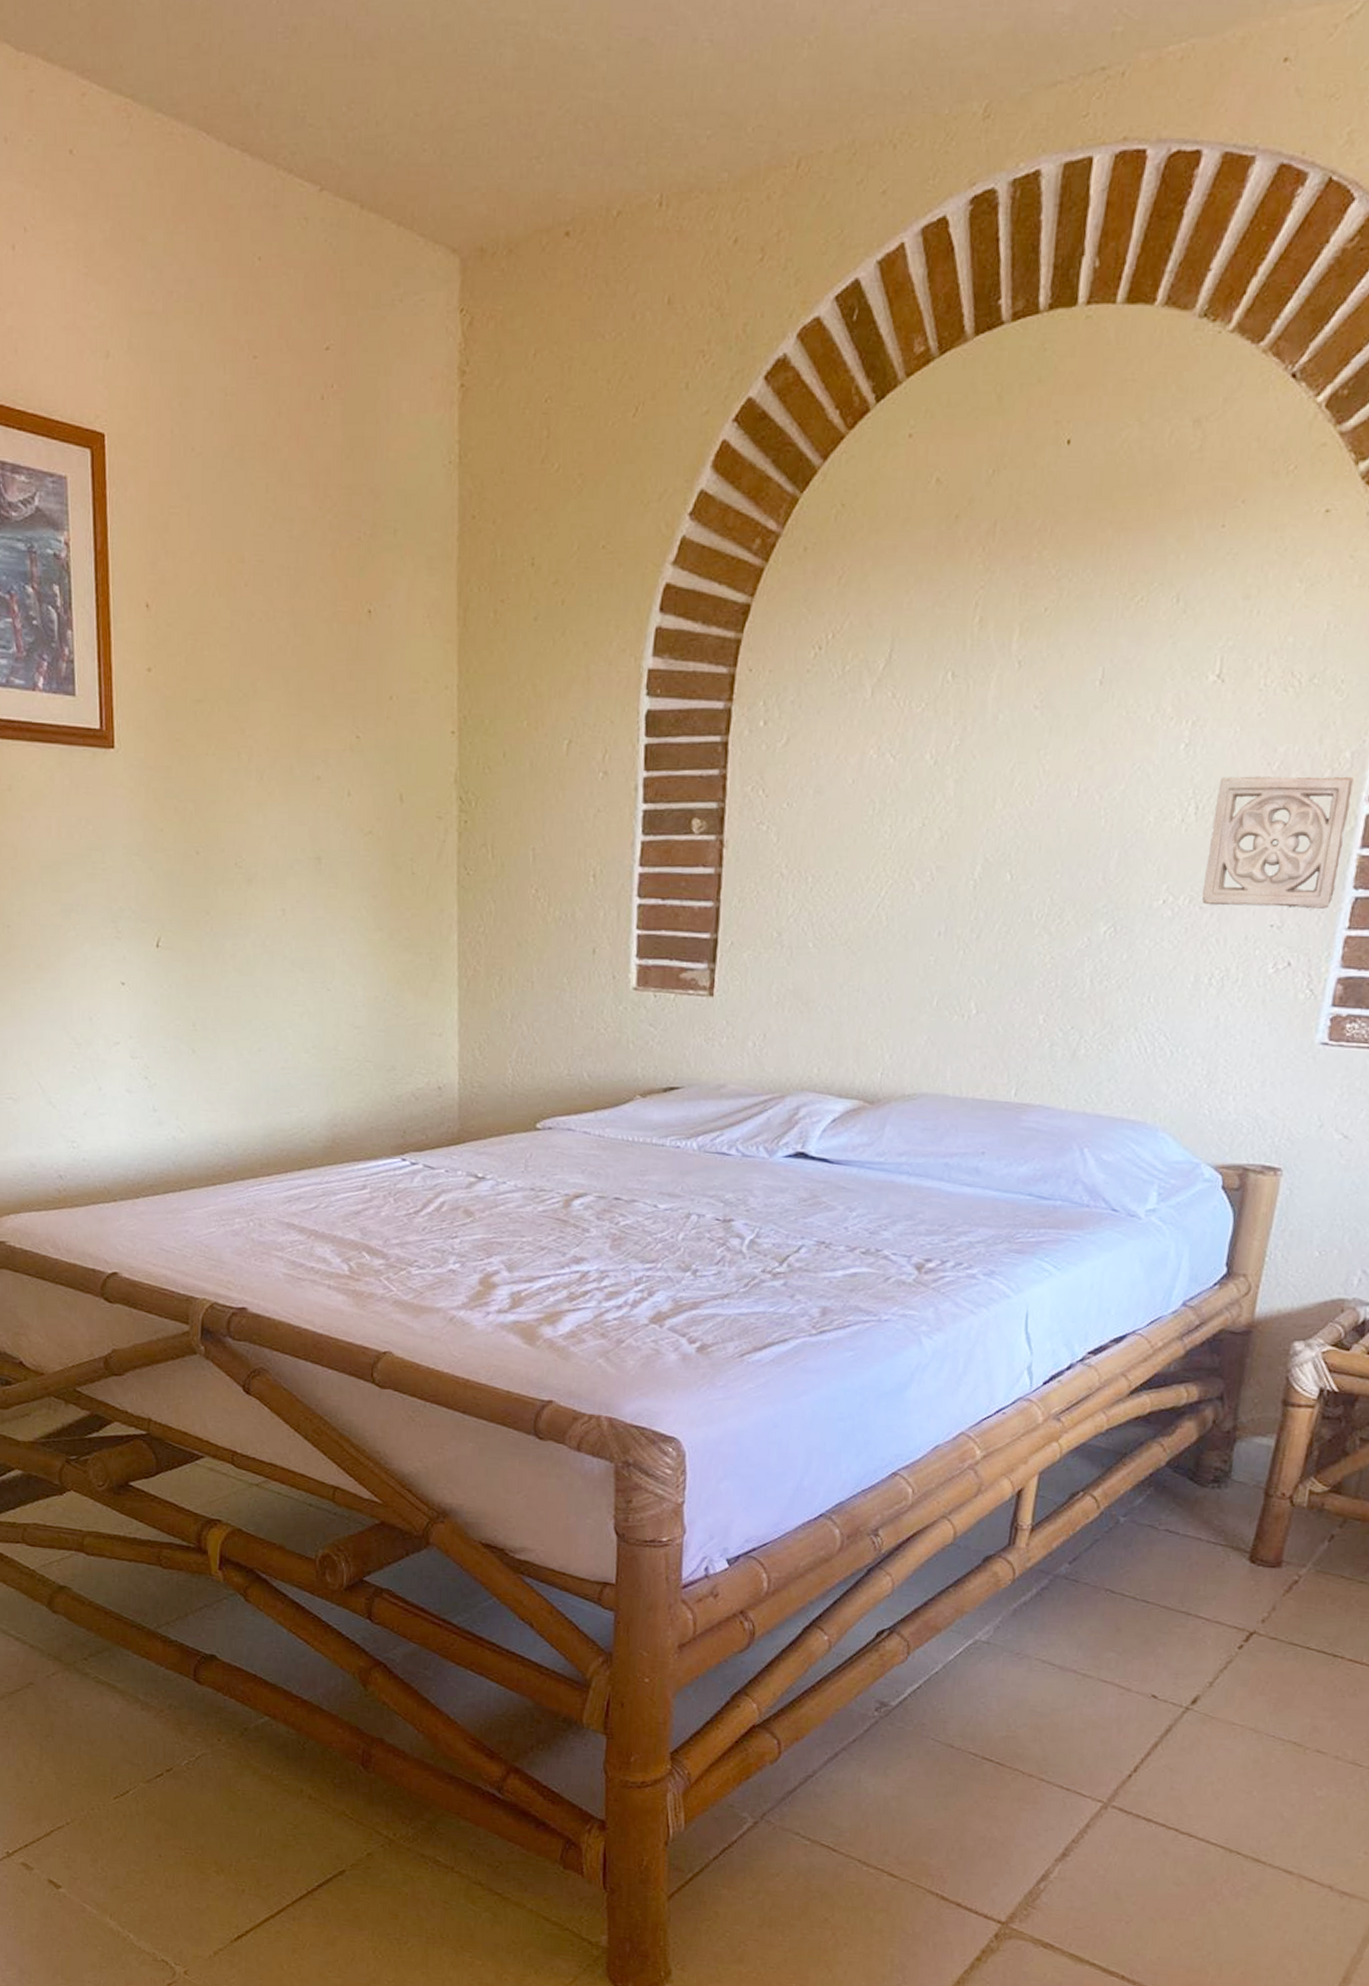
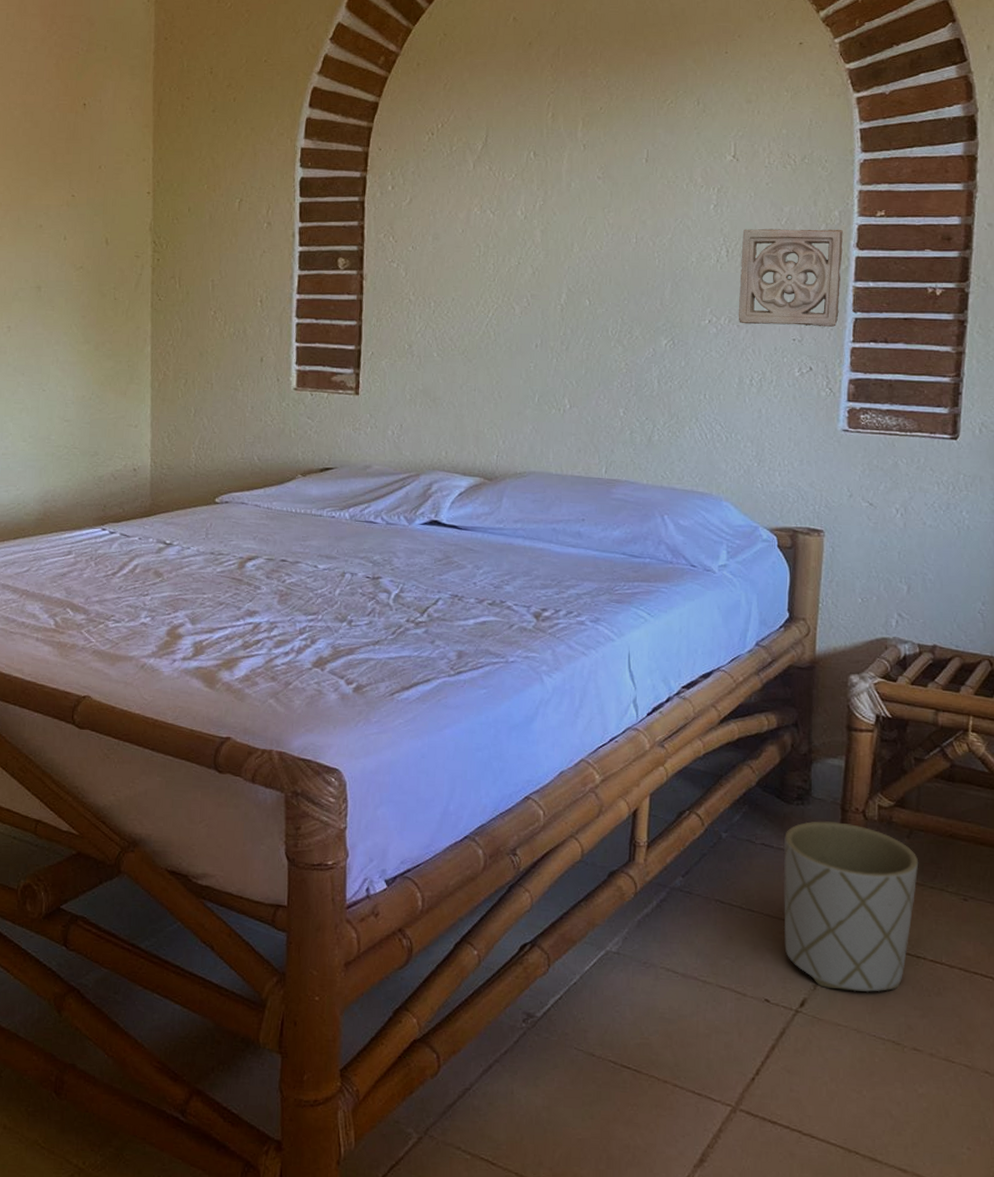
planter: none [1180,1506,1350,1692] -> present [783,821,919,993]

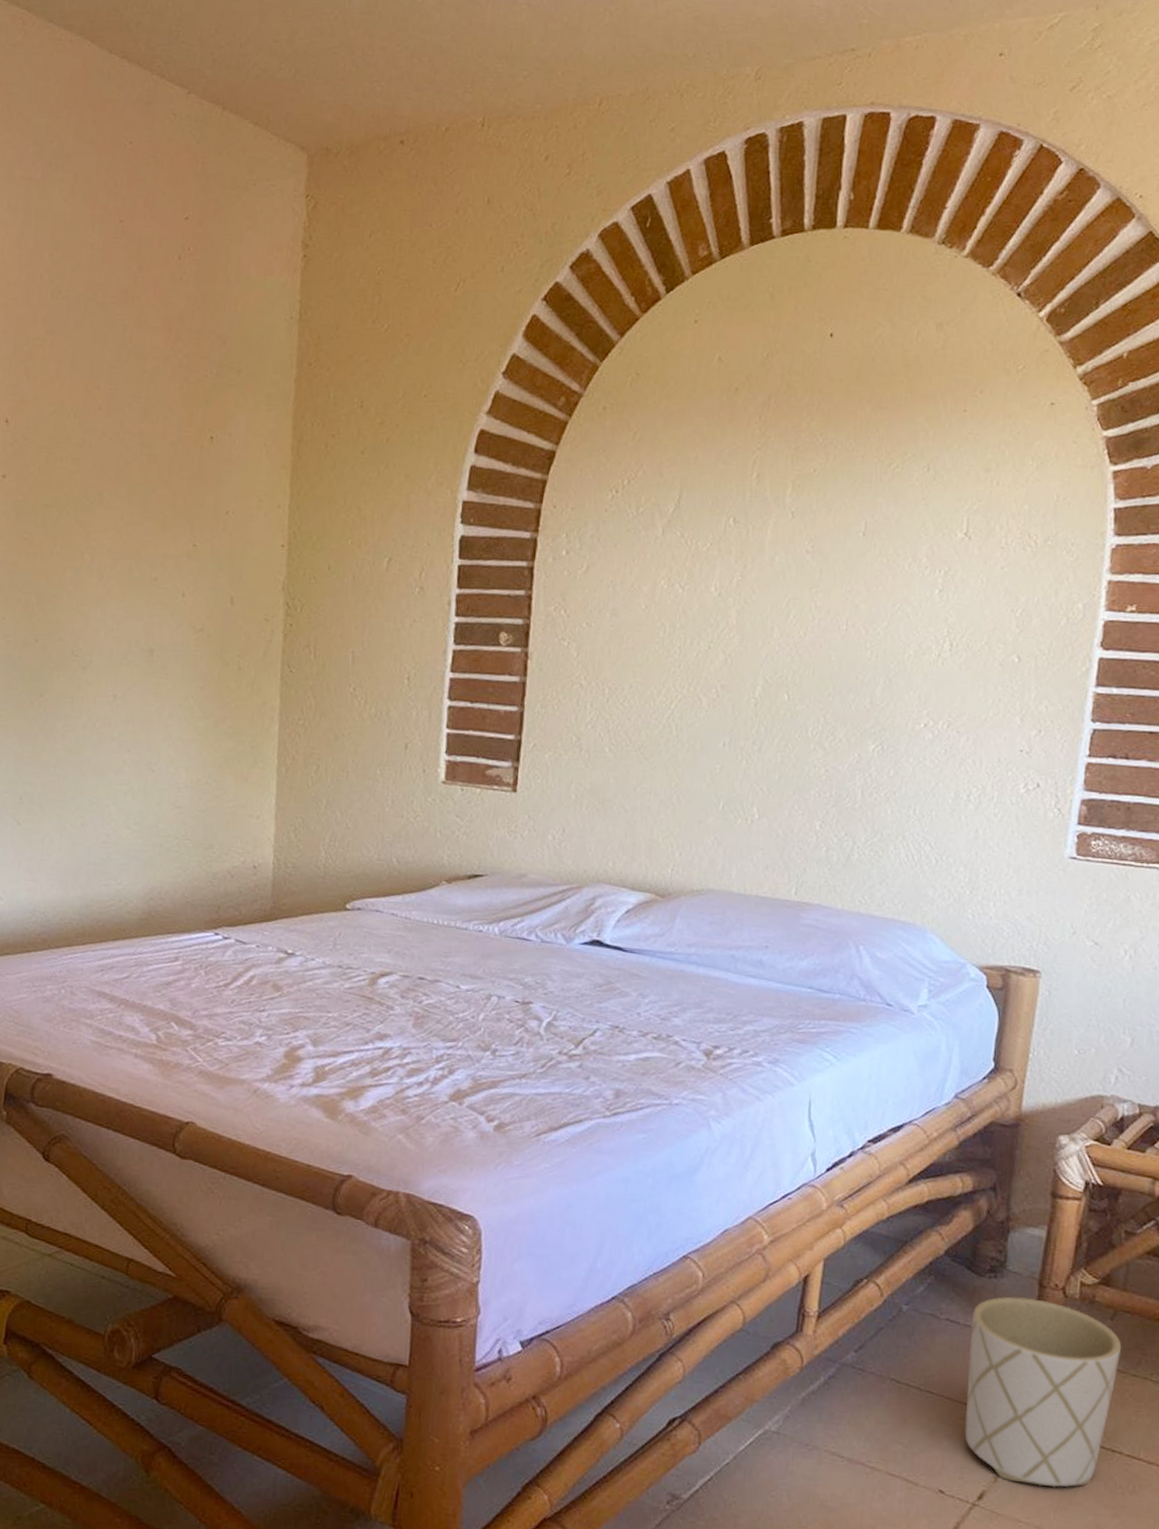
wall ornament: present [738,228,843,328] -> none [958,619,1086,738]

